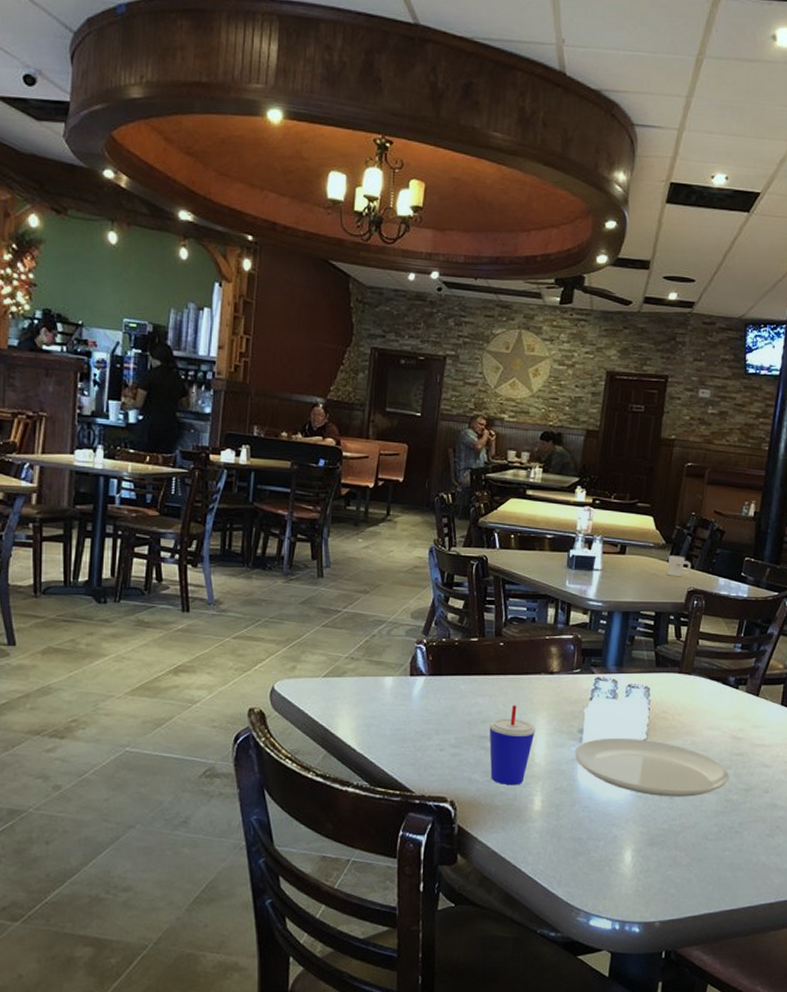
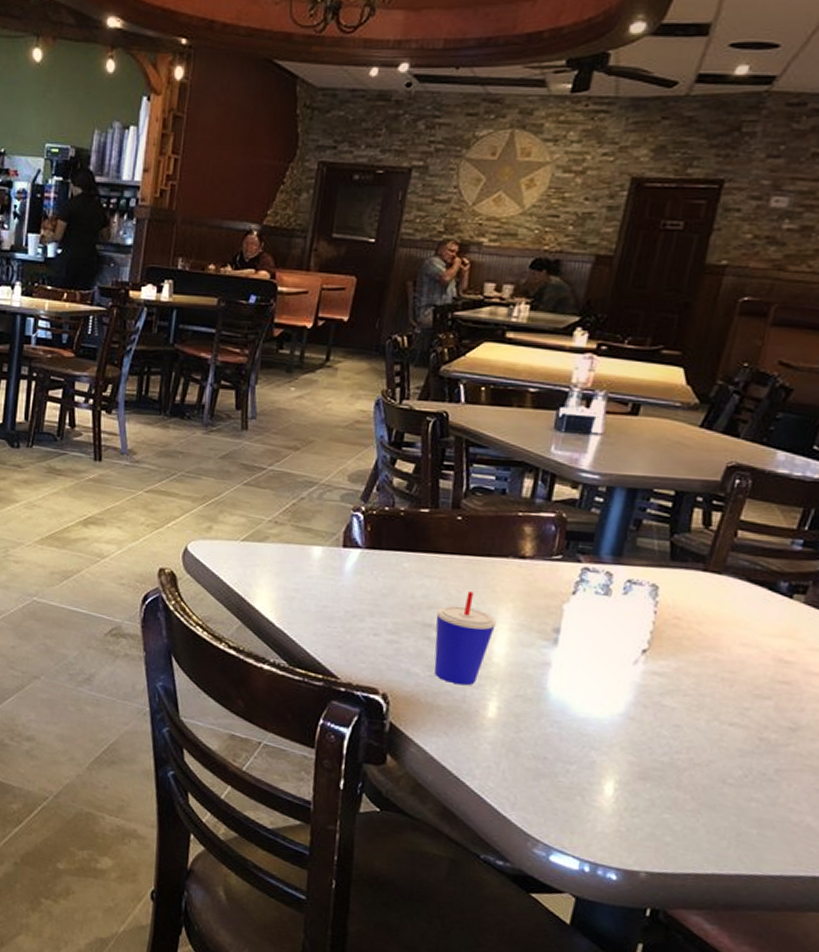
plate: present [574,738,730,797] -> none [545,642,768,728]
mug: present [667,555,691,578] -> none [697,419,736,448]

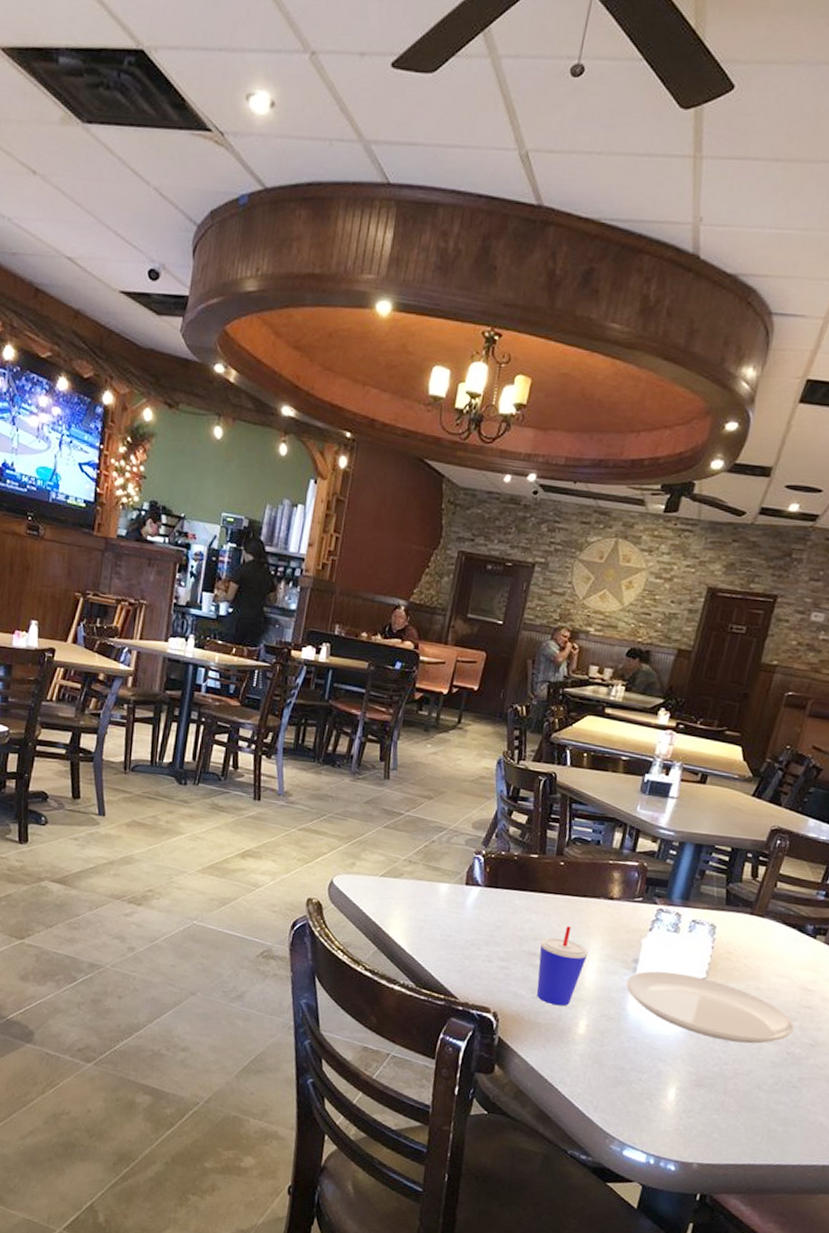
plate: none [545,642,768,728] -> present [626,971,795,1044]

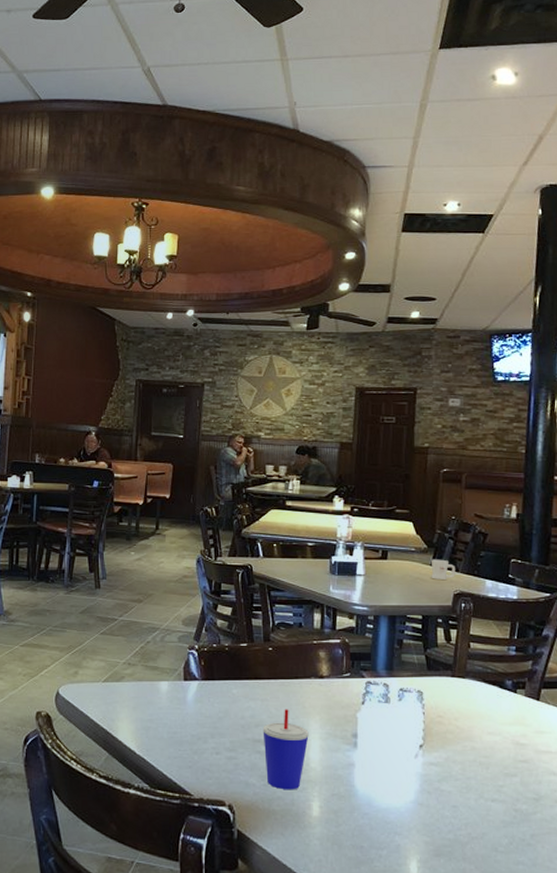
plate: present [626,971,795,1044] -> none [350,742,516,806]
mug: none [750,789,779,814] -> present [430,559,455,581]

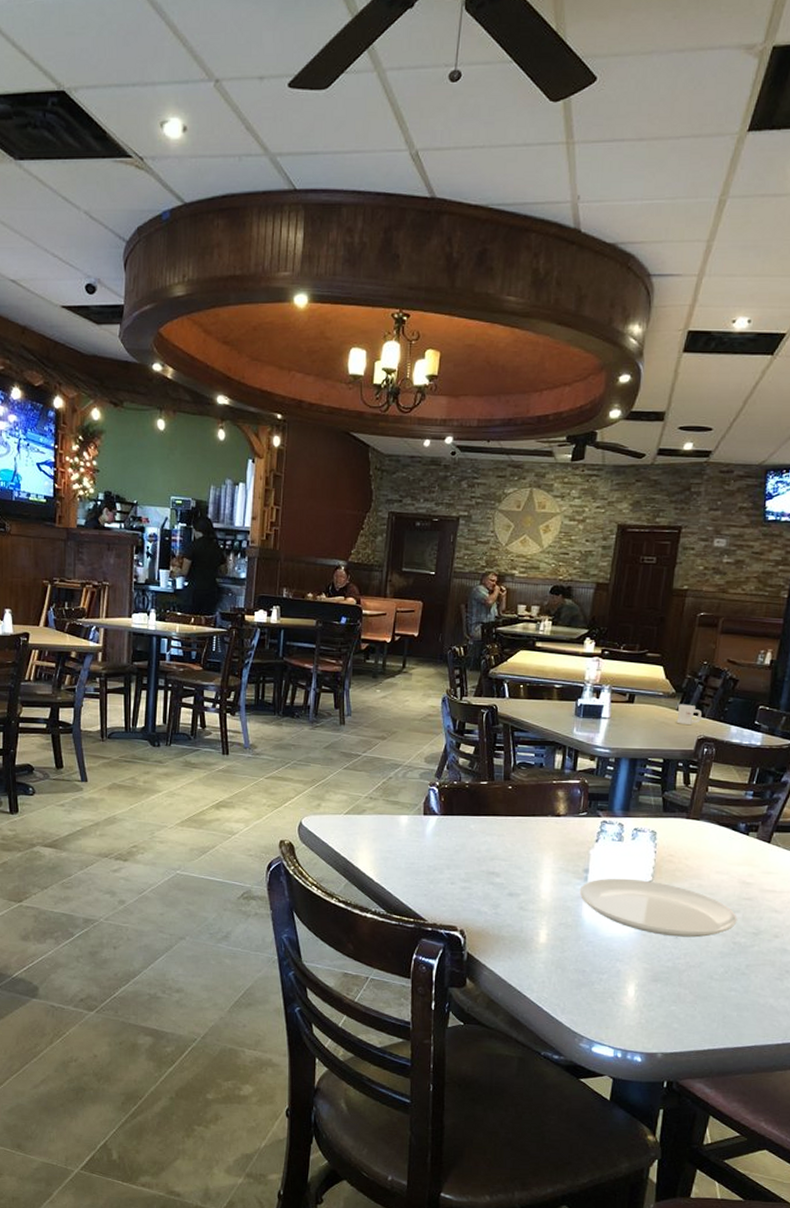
beverage cup: present [262,709,309,790] -> none [497,844,542,919]
plate: none [350,742,516,806] -> present [579,878,737,938]

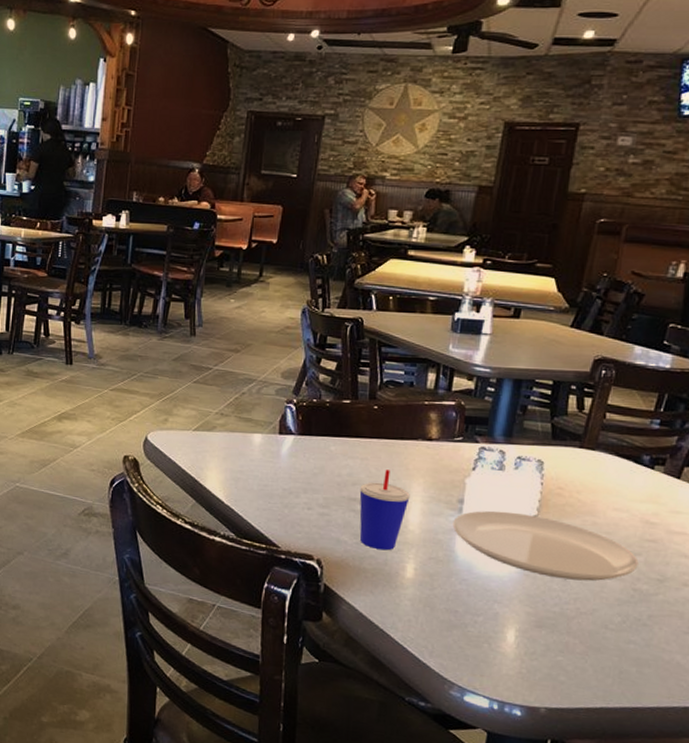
beverage cup: none [497,844,542,919] -> present [359,469,410,550]
mug: present [676,704,702,726] -> none [569,320,600,345]

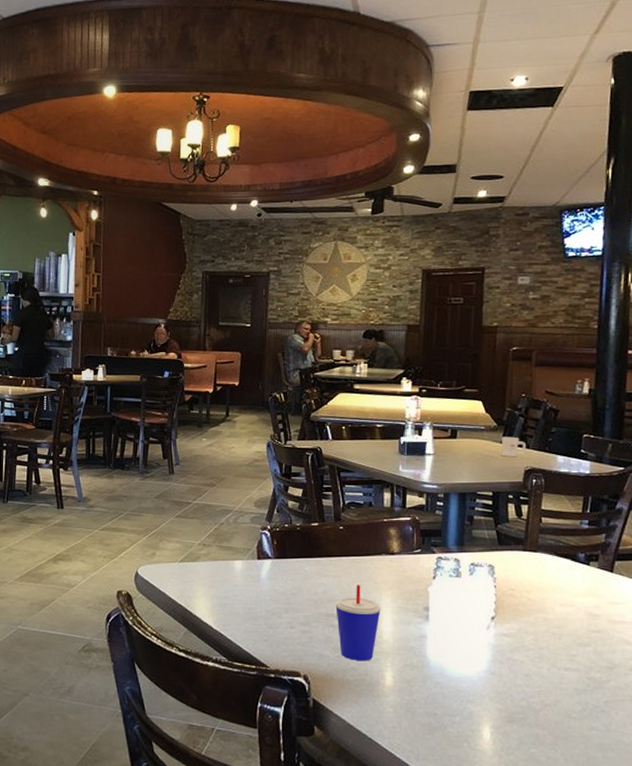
plate: present [452,510,639,581] -> none [421,615,589,674]
mug: none [569,320,600,345] -> present [500,436,526,458]

